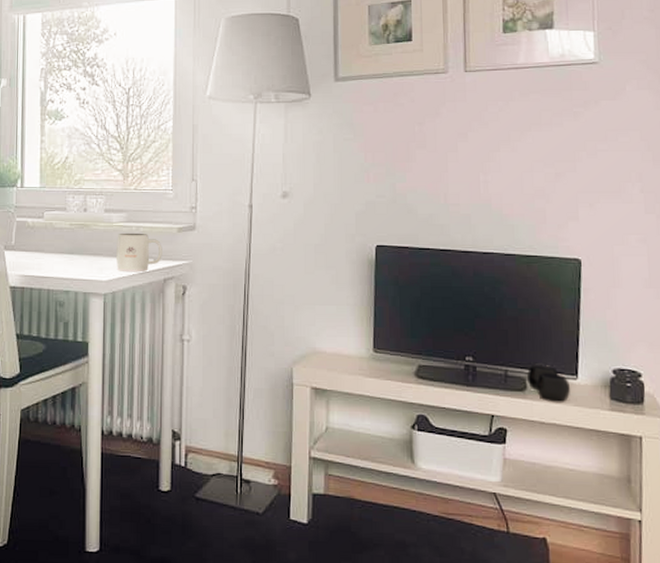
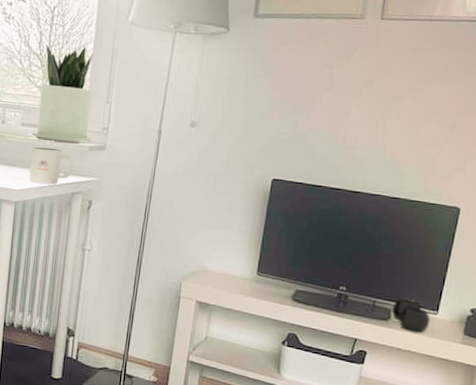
planter: none [116,124,181,225] -> present [31,44,94,144]

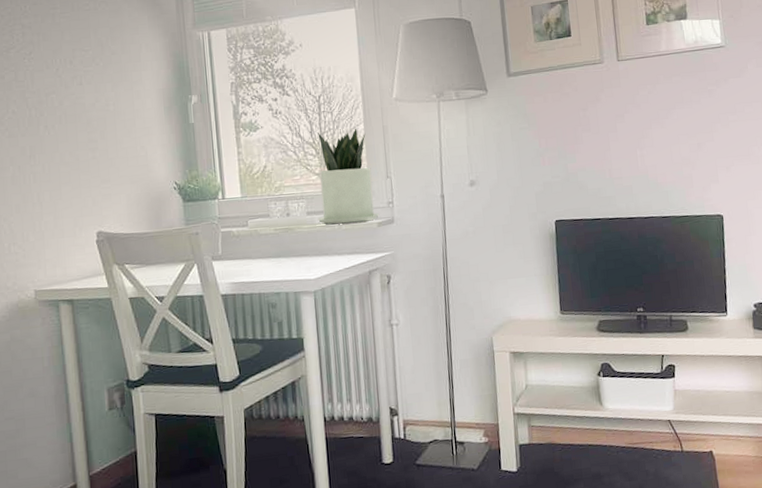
mug: present [28,146,73,185] -> none [321,231,366,269]
speaker: present [392,298,431,334] -> none [687,307,723,338]

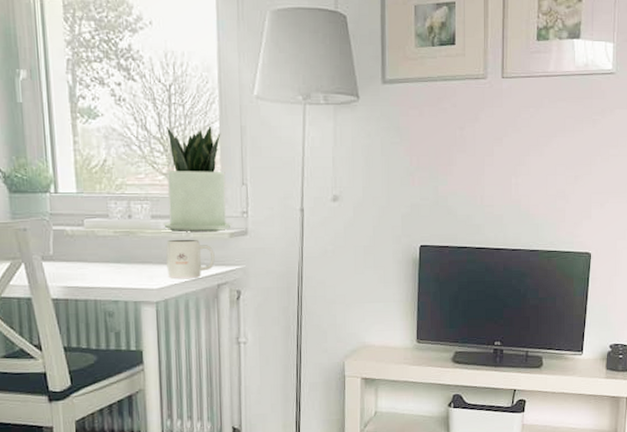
mug: none [321,231,366,269] -> present [166,239,215,280]

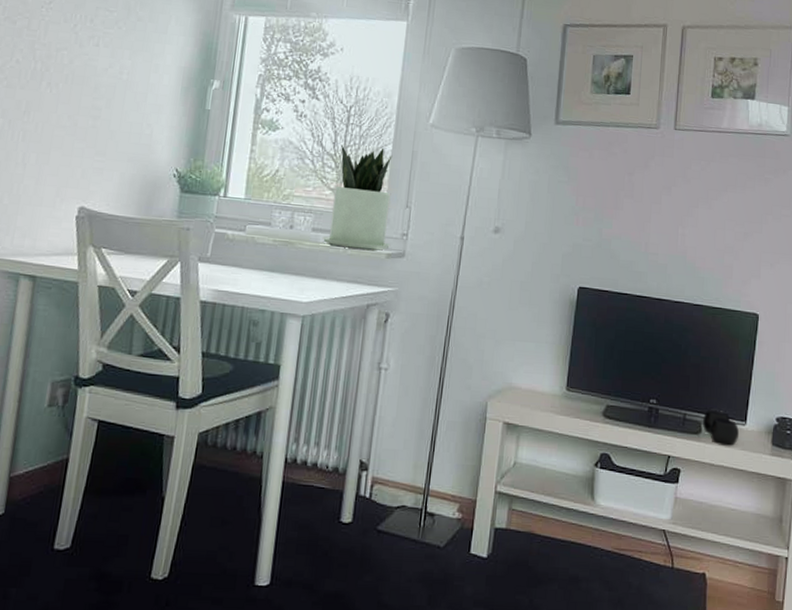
mug: present [166,239,215,280] -> none [318,254,369,297]
speaker: none [543,345,577,376] -> present [702,410,740,447]

